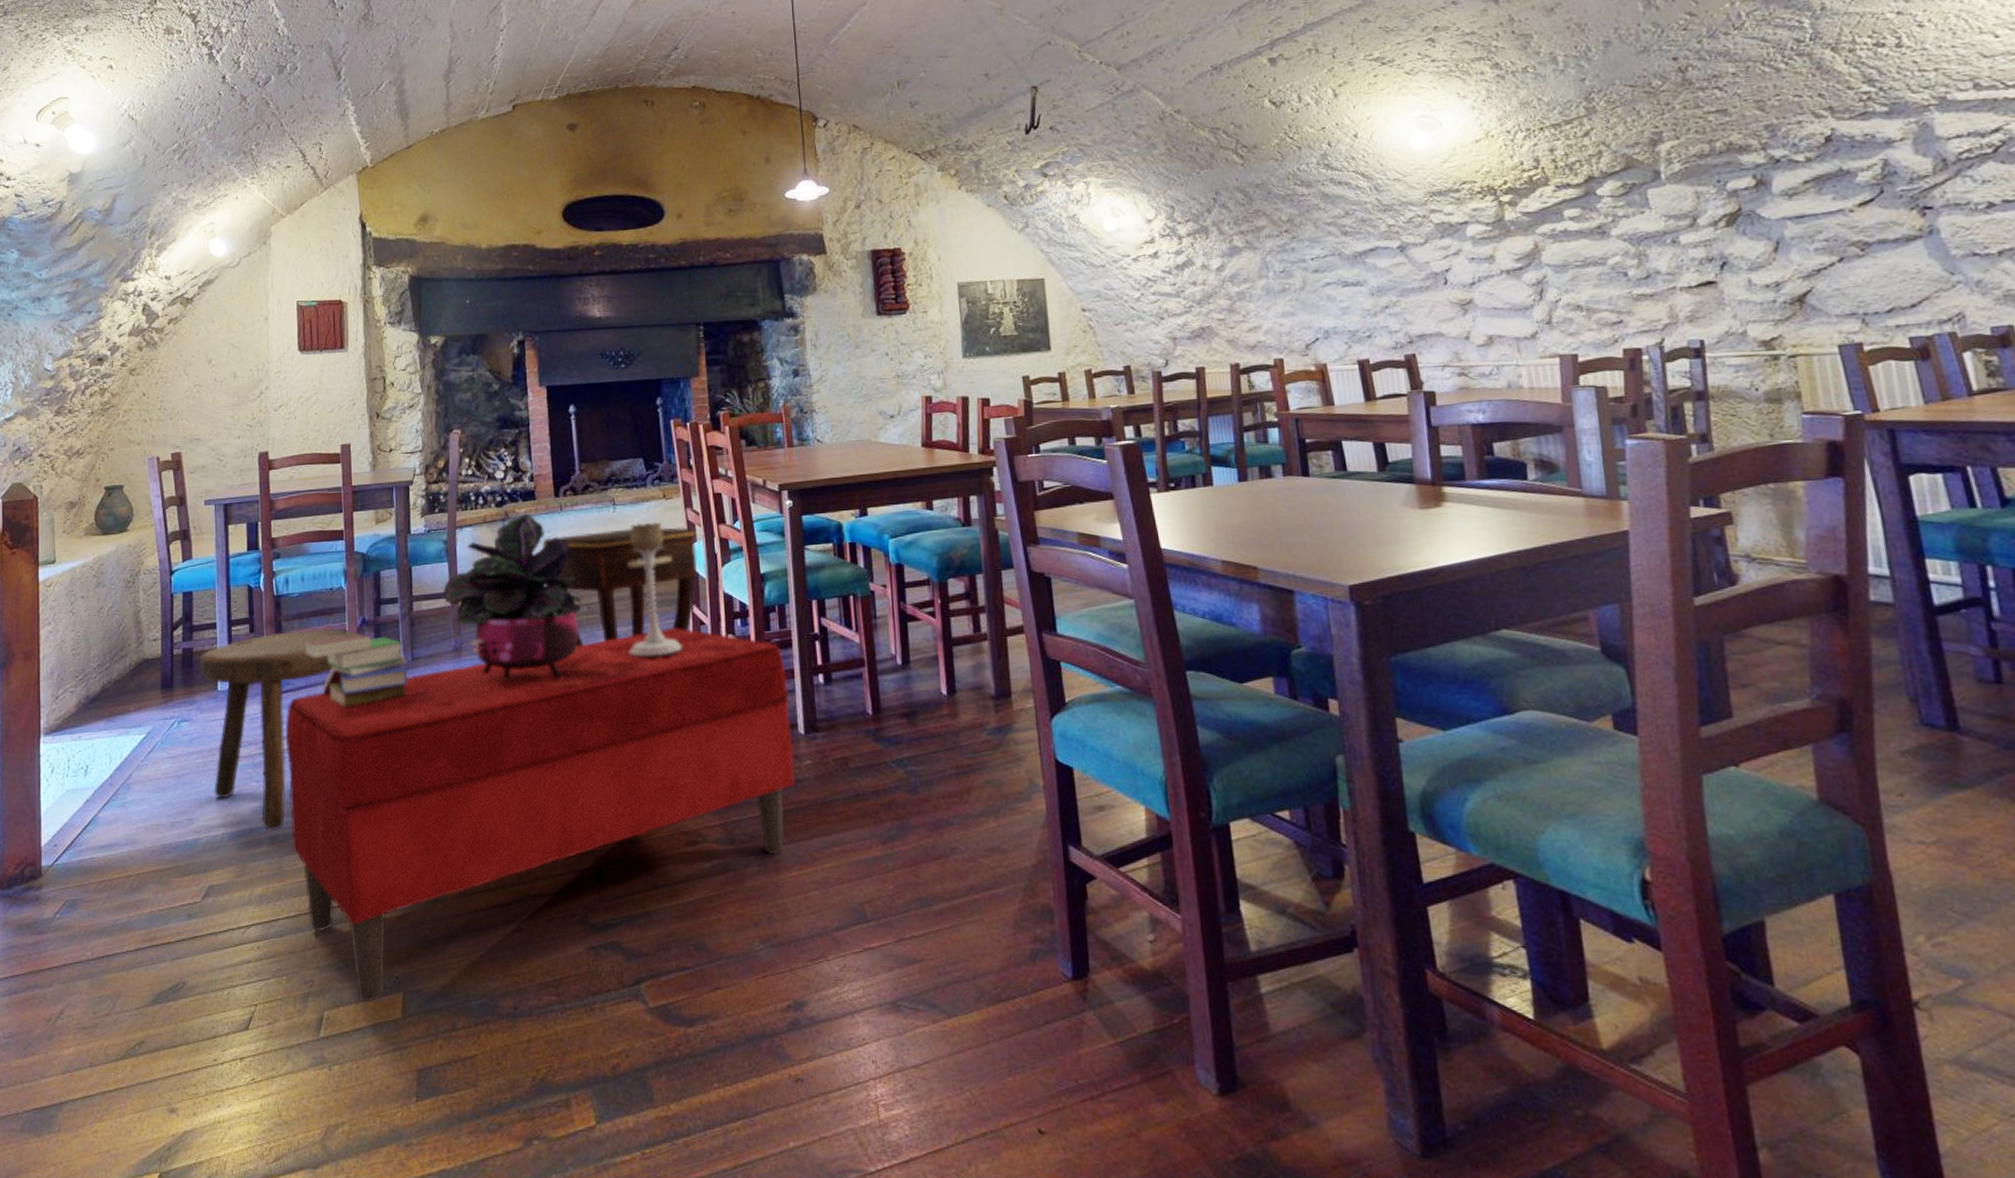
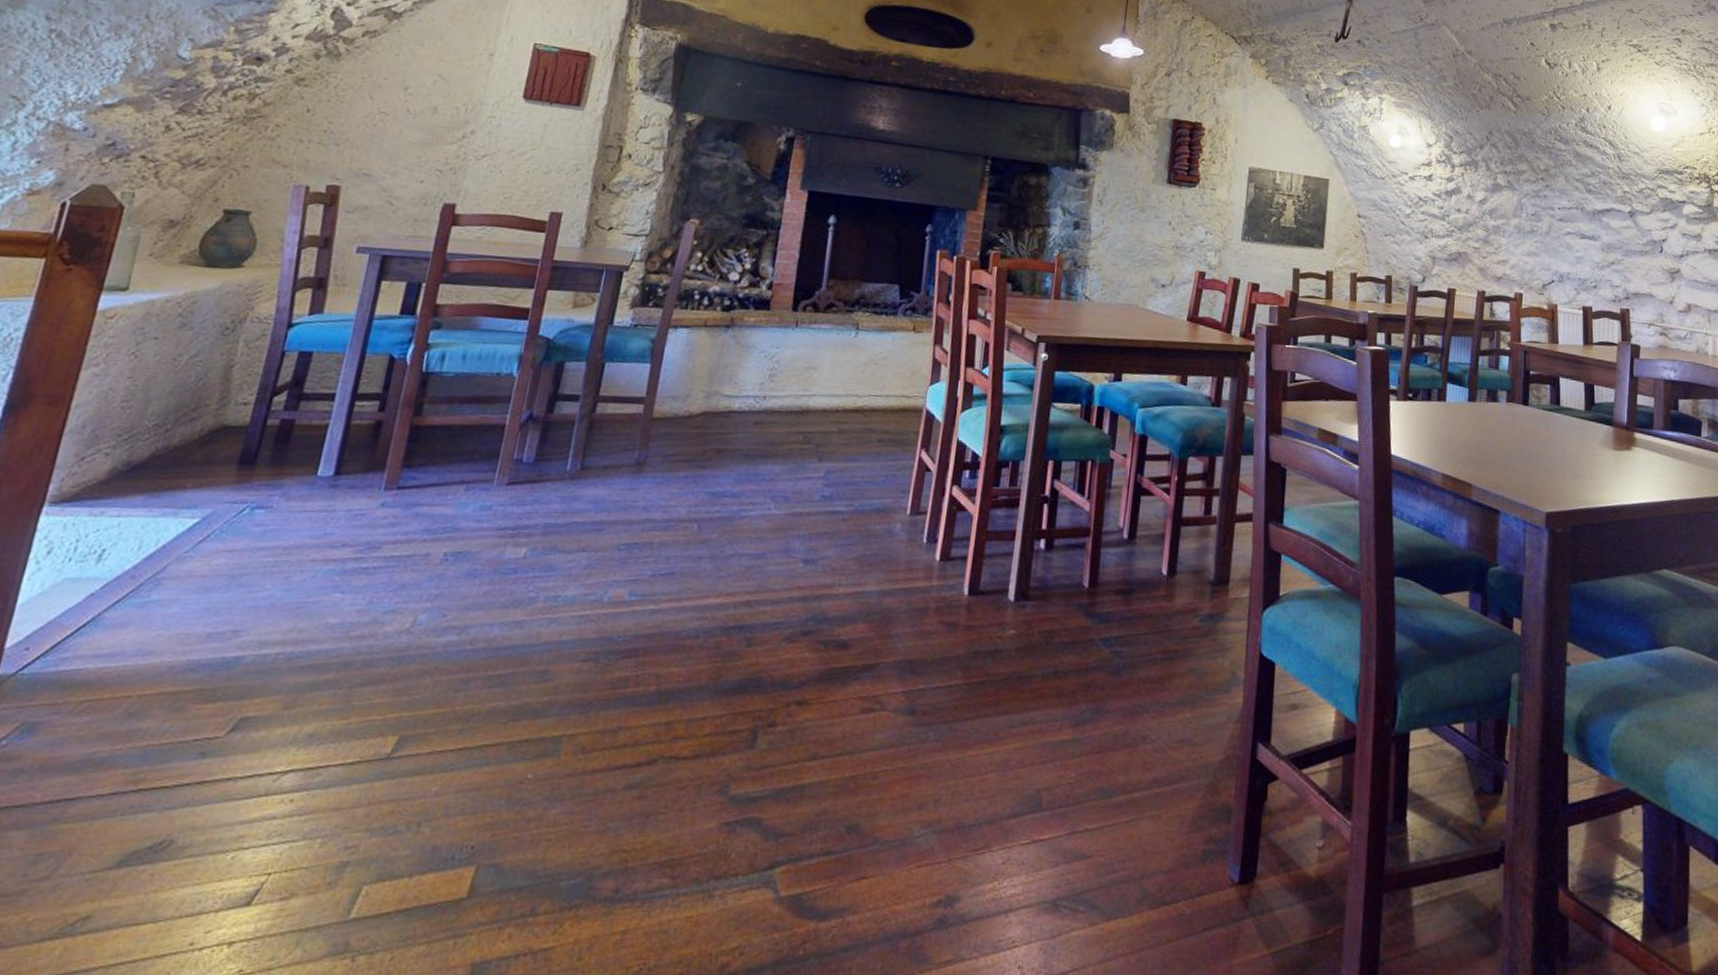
stool: present [198,629,359,831] -> none [279,416,521,656]
bench: present [285,627,796,1003] -> none [369,469,1007,877]
book: present [305,633,408,708] -> none [446,430,574,515]
potted plant: present [442,513,582,679] -> none [636,323,799,512]
side table: present [542,527,698,646] -> none [766,354,941,478]
candle holder: present [629,522,682,657] -> none [840,353,906,499]

